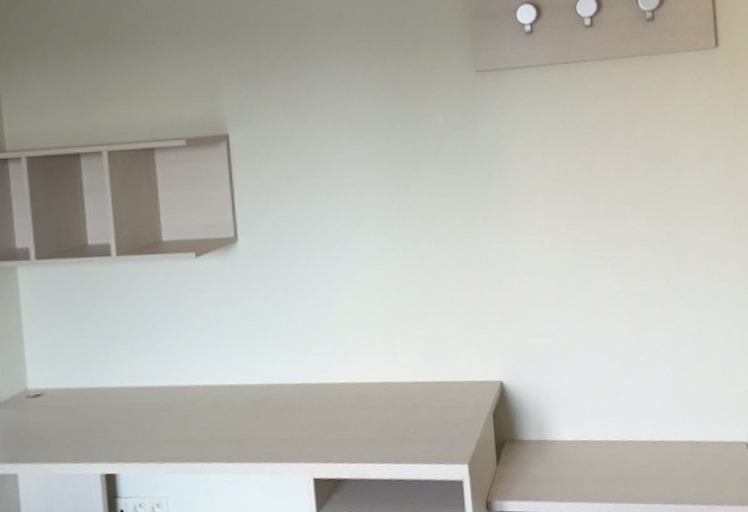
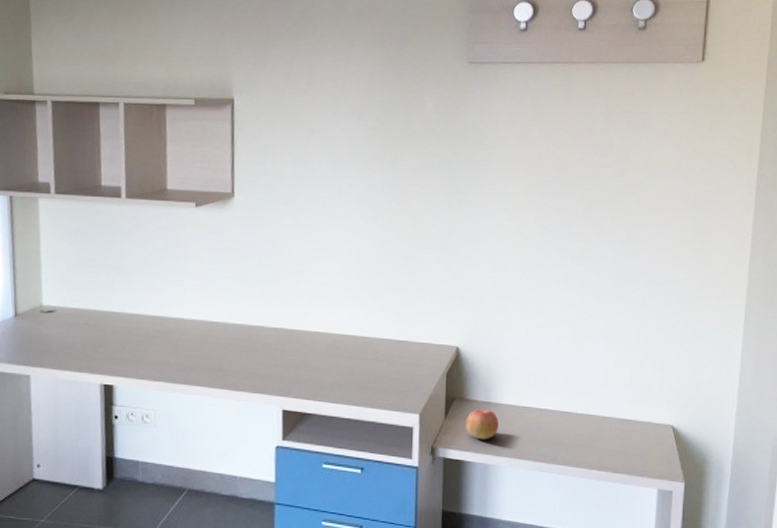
apple: none [521,449,558,486] -> present [466,410,499,440]

